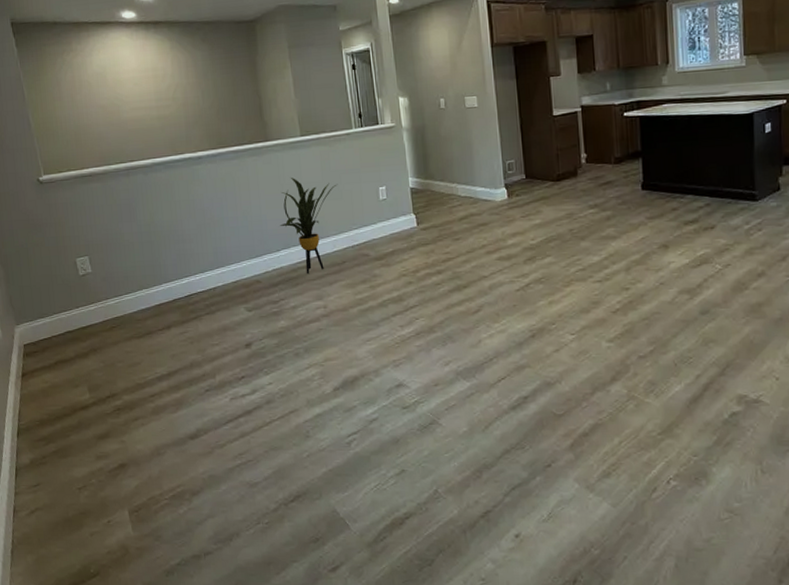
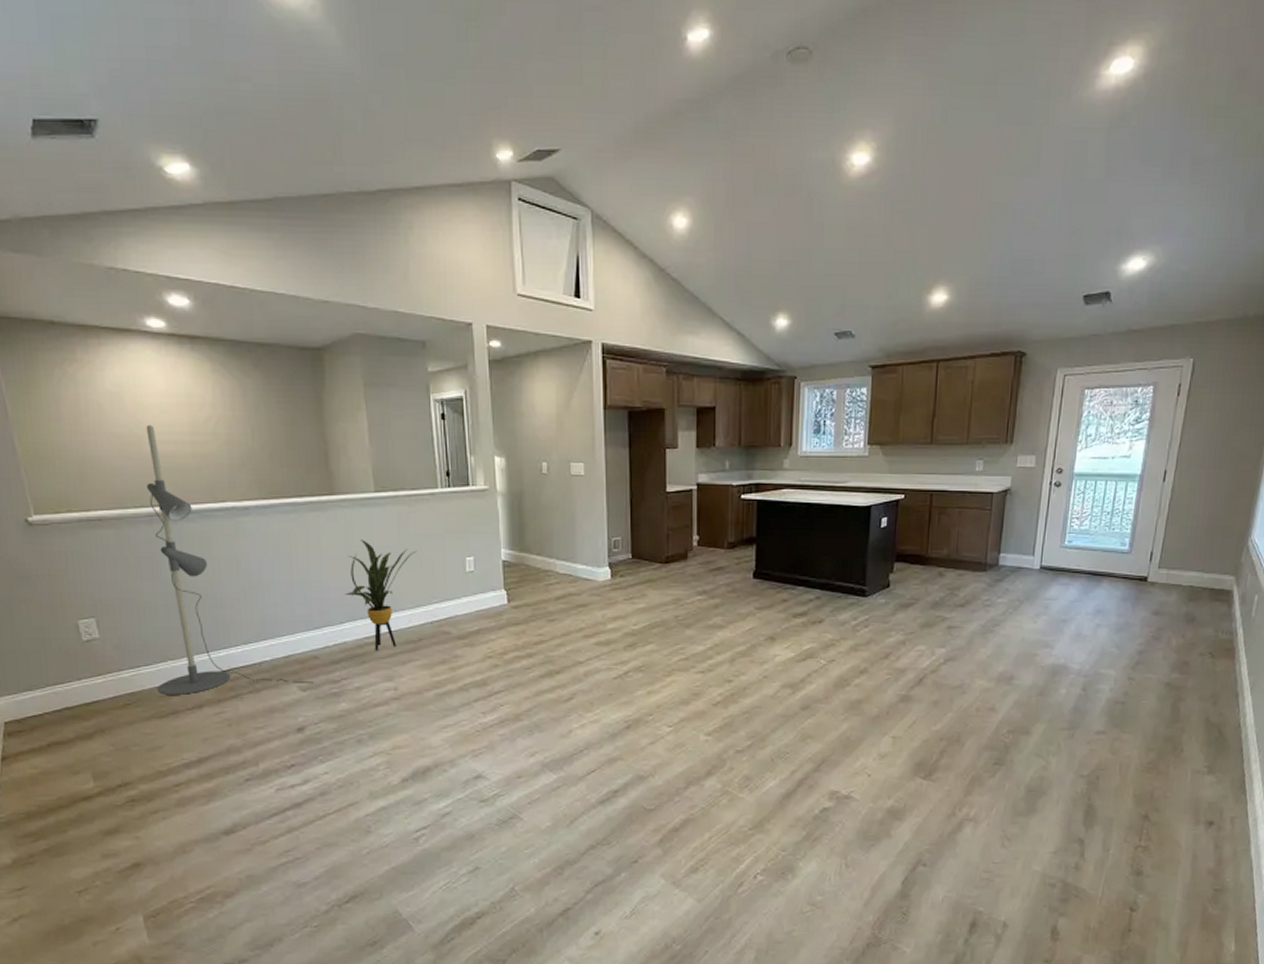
floor lamp: none [123,95,257,318] -> present [146,424,314,695]

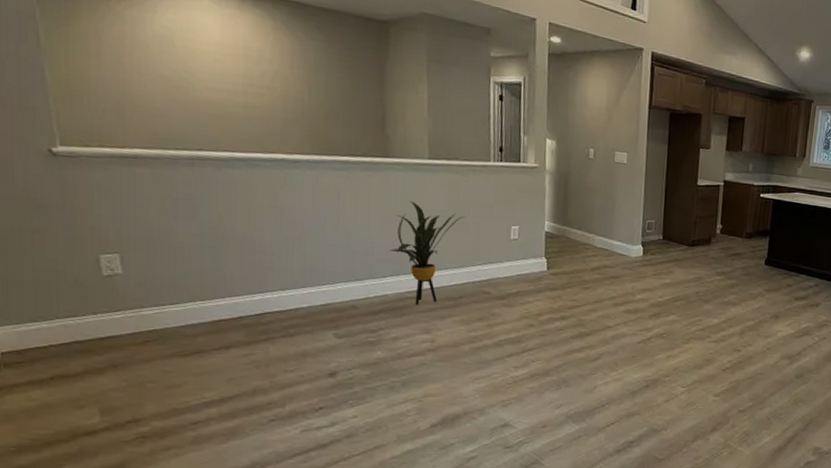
floor lamp: present [146,424,314,695] -> none [183,71,350,335]

